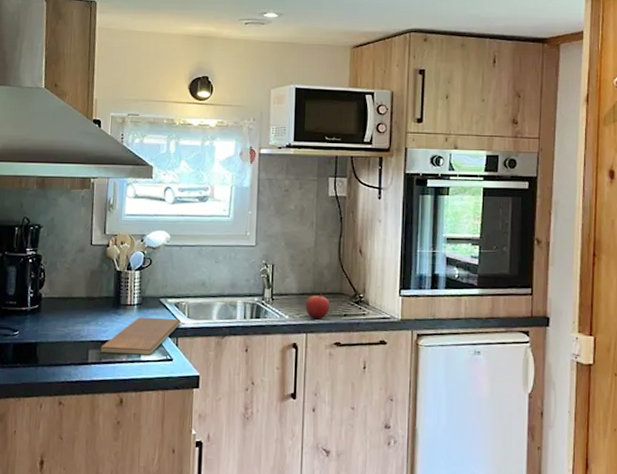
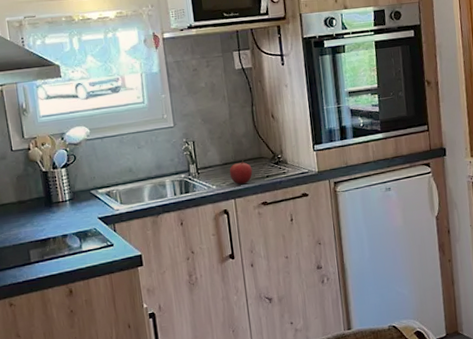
chopping board: present [100,317,182,355] -> none [41,206,116,251]

